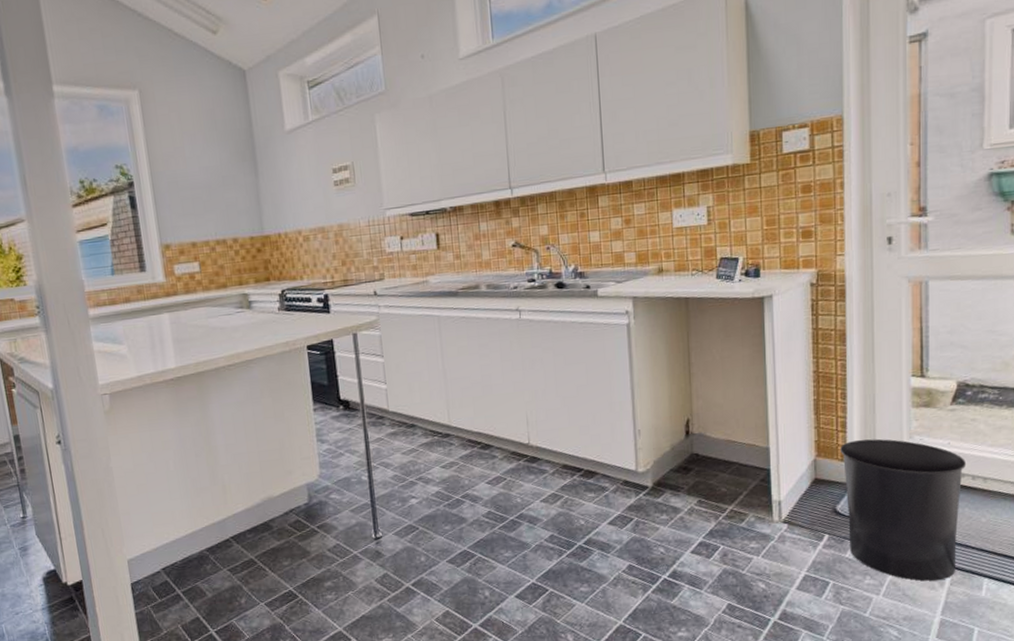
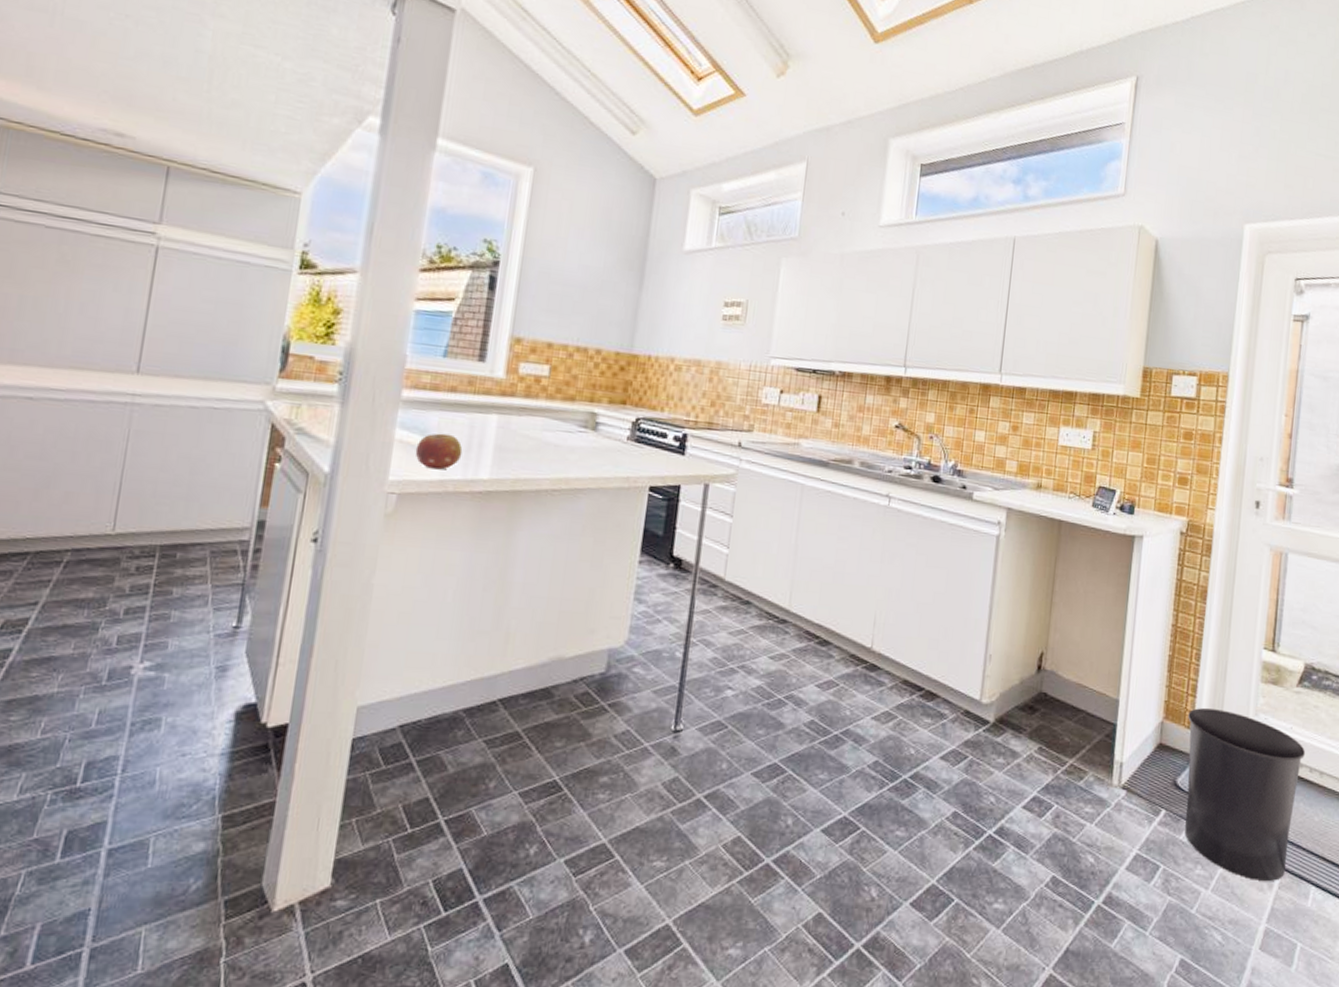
fruit: none [112,337,150,369] -> present [415,433,463,470]

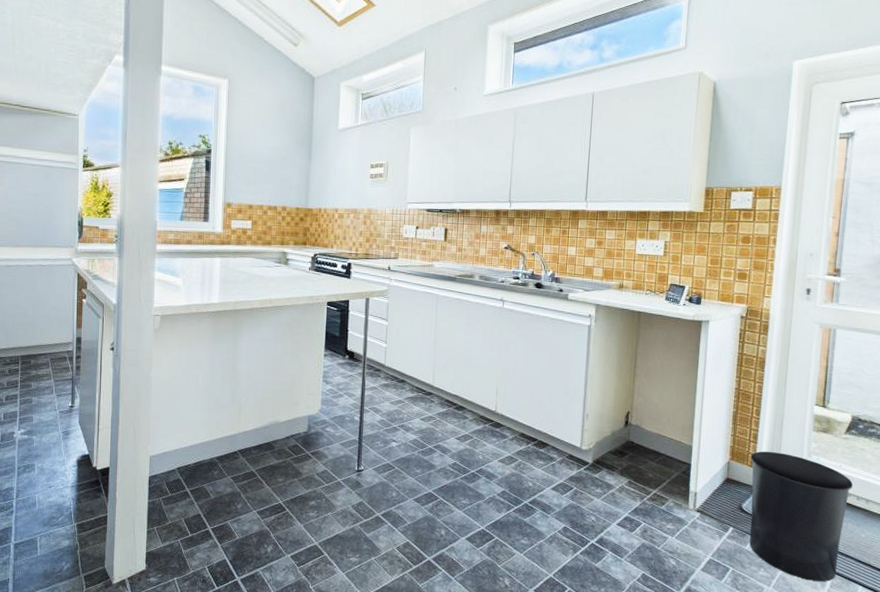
fruit: present [415,433,463,470] -> none [169,273,199,298]

